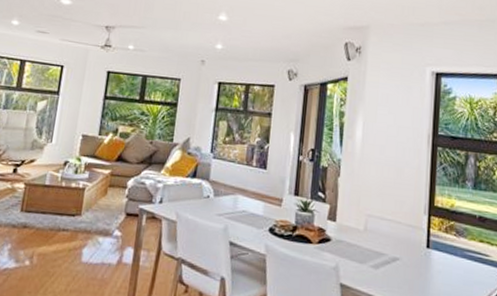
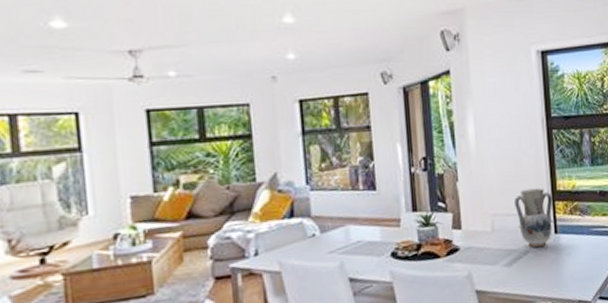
vase: none [390,197,429,258] -> present [514,188,554,248]

